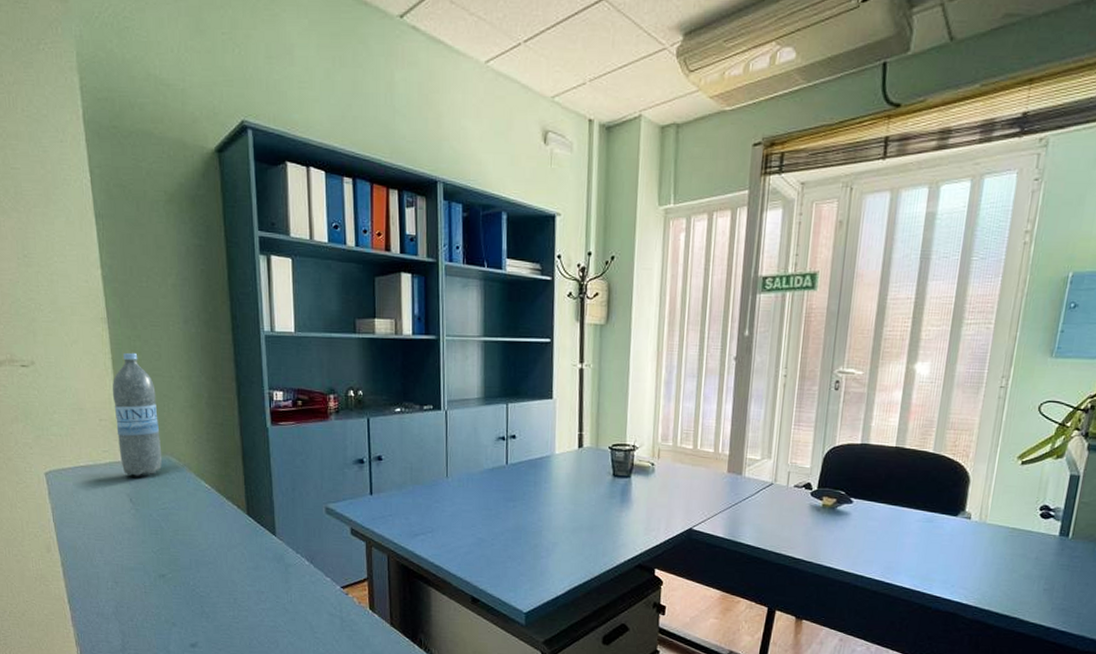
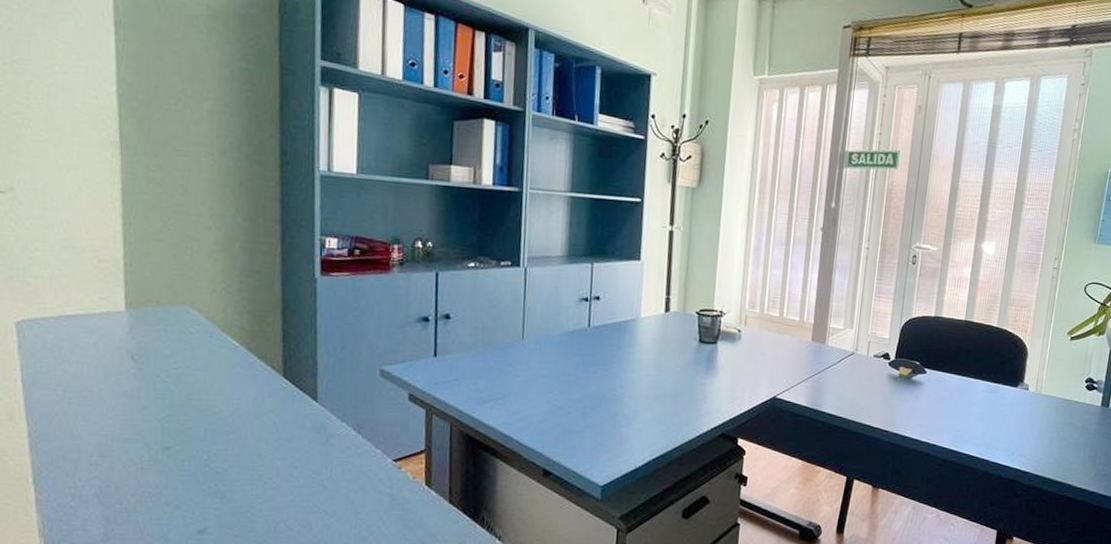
water bottle: present [112,352,162,476] -> none [118,183,178,329]

